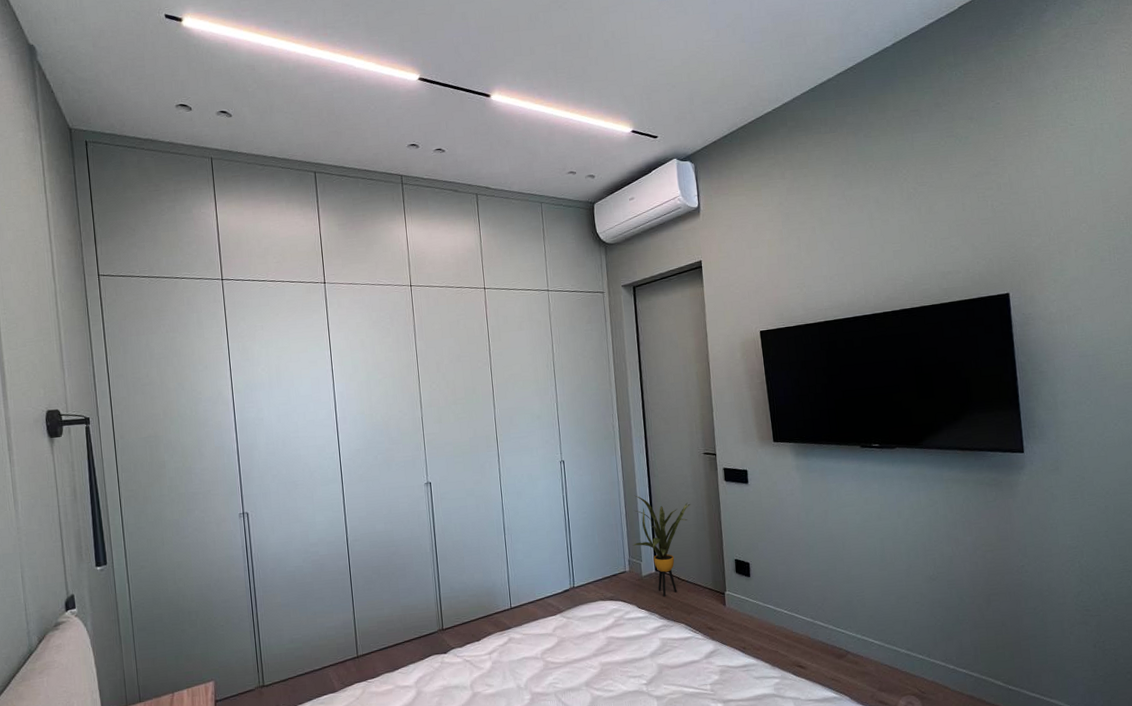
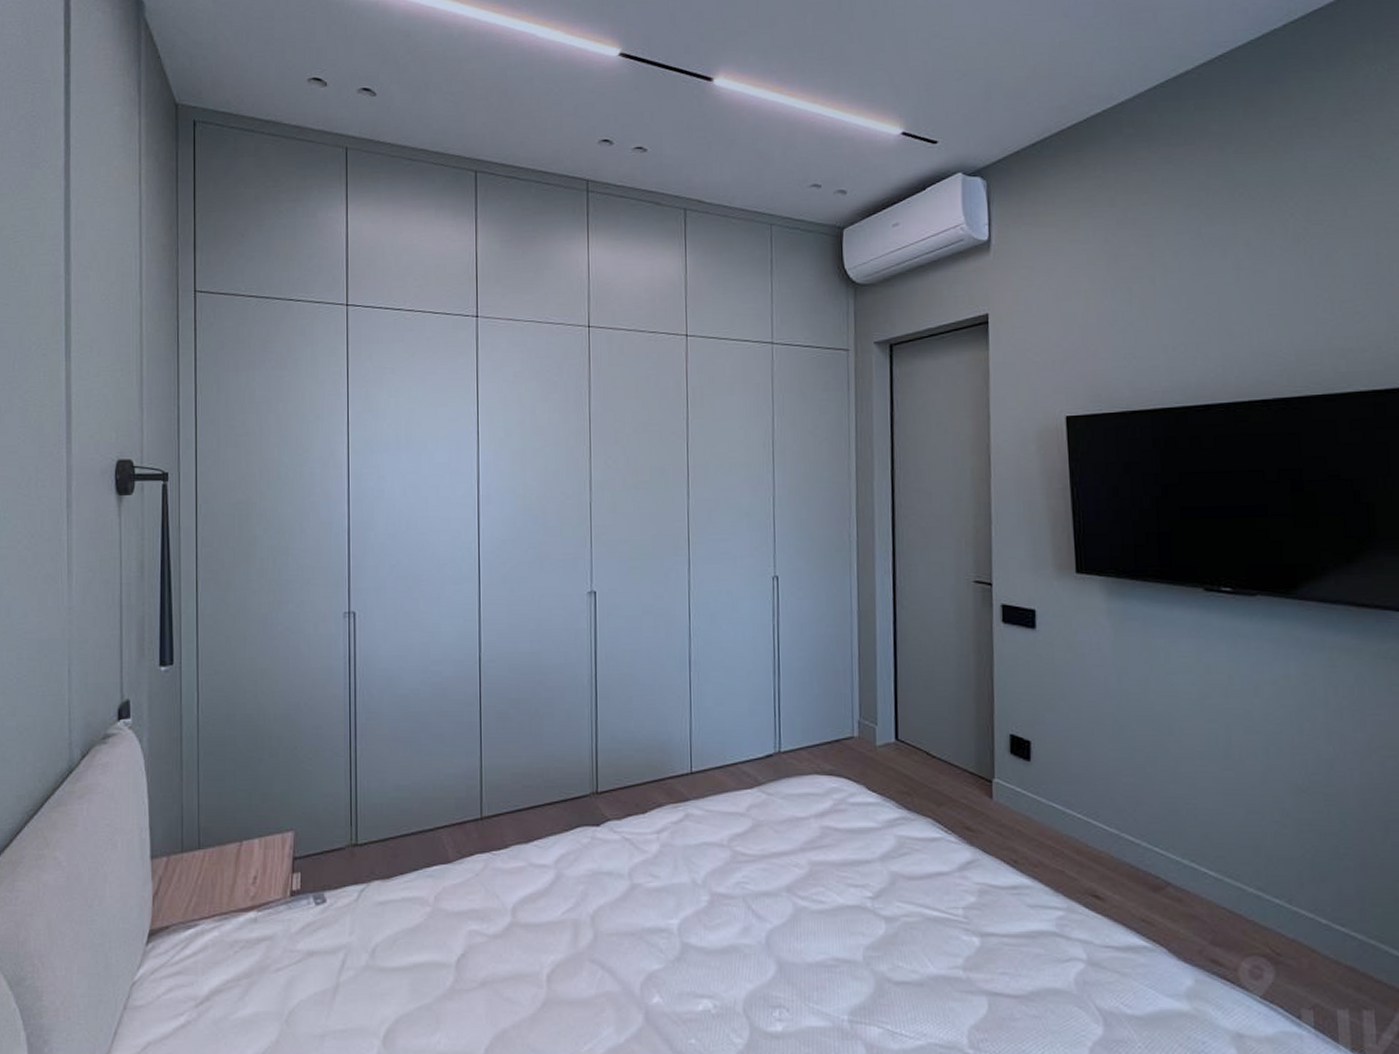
house plant: present [632,495,691,597] -> none [865,632,952,778]

